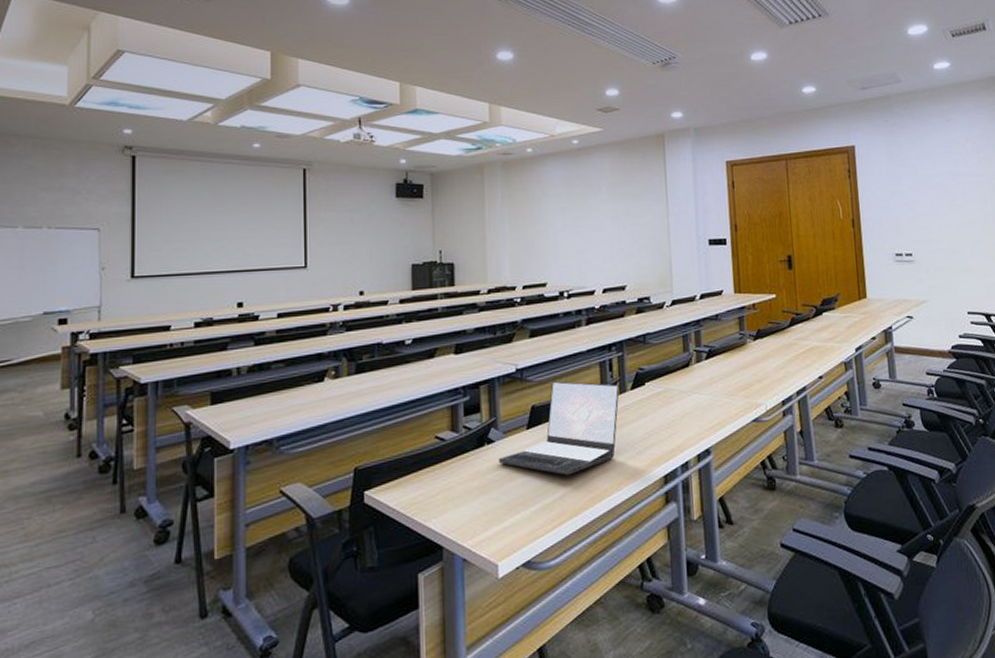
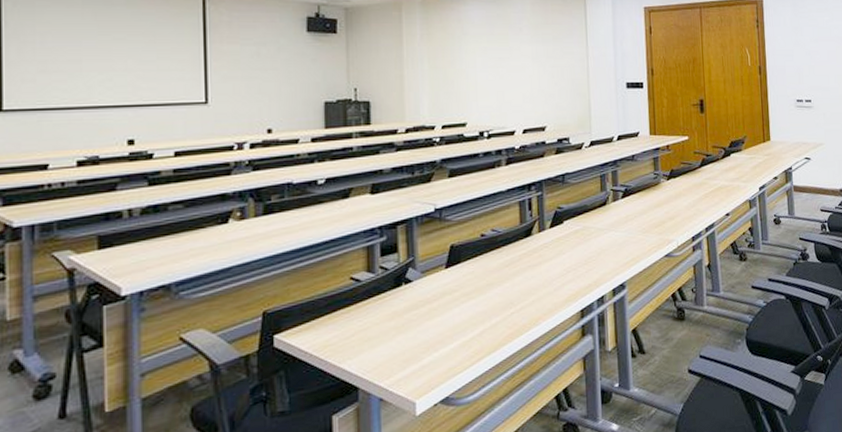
laptop: present [498,381,620,475] -> none [416,220,539,313]

